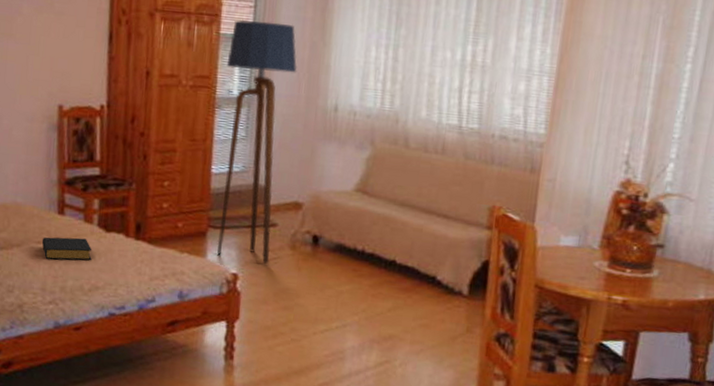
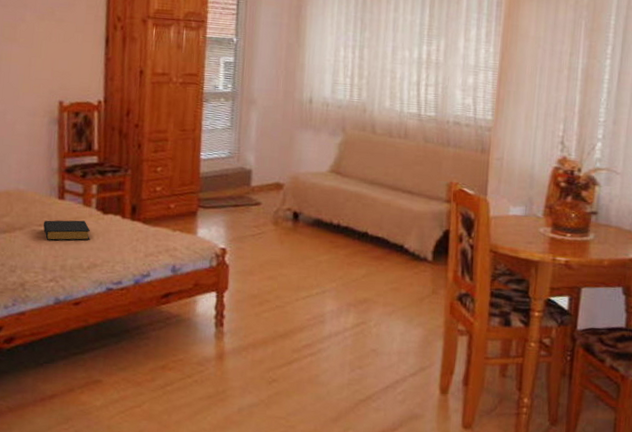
floor lamp: present [217,19,298,264] -> none [207,25,276,239]

